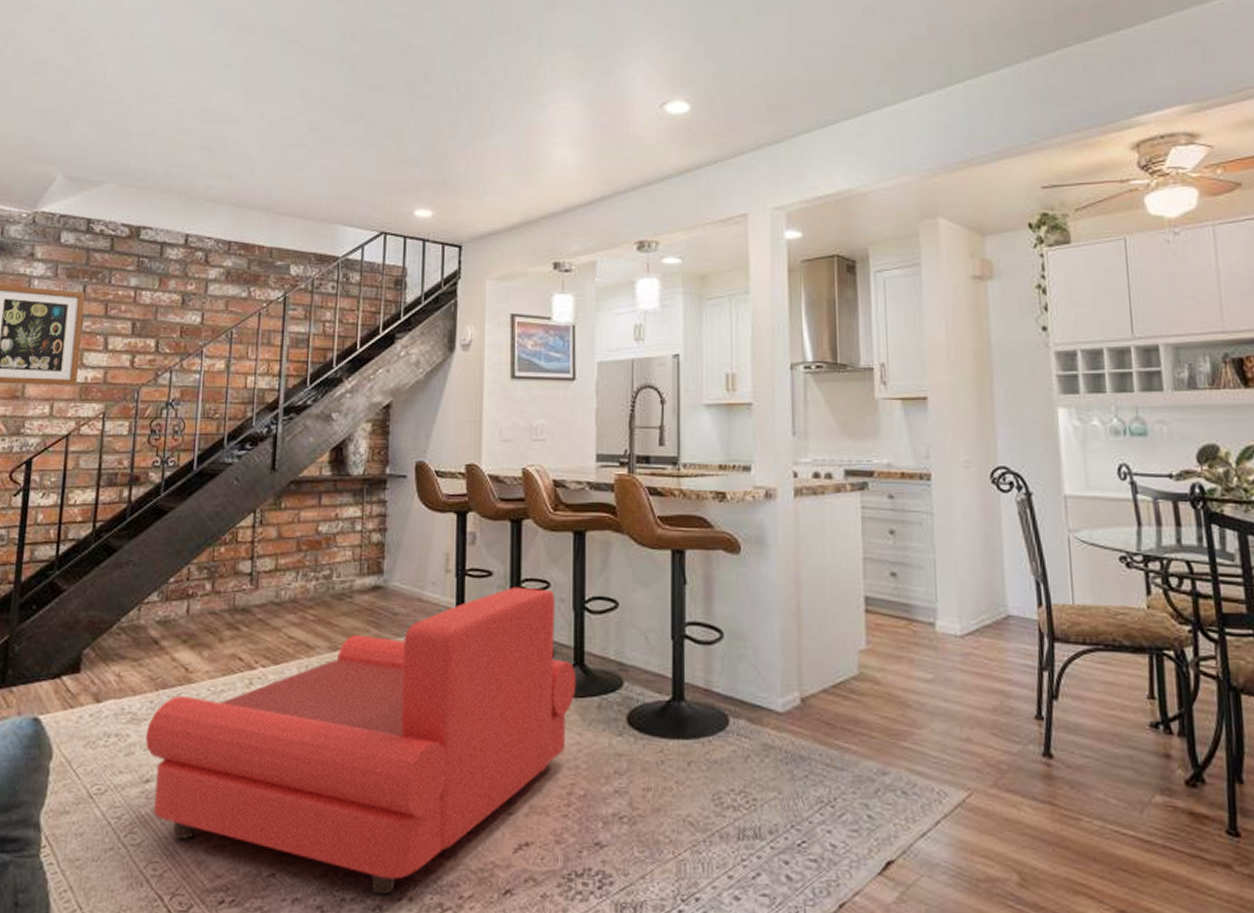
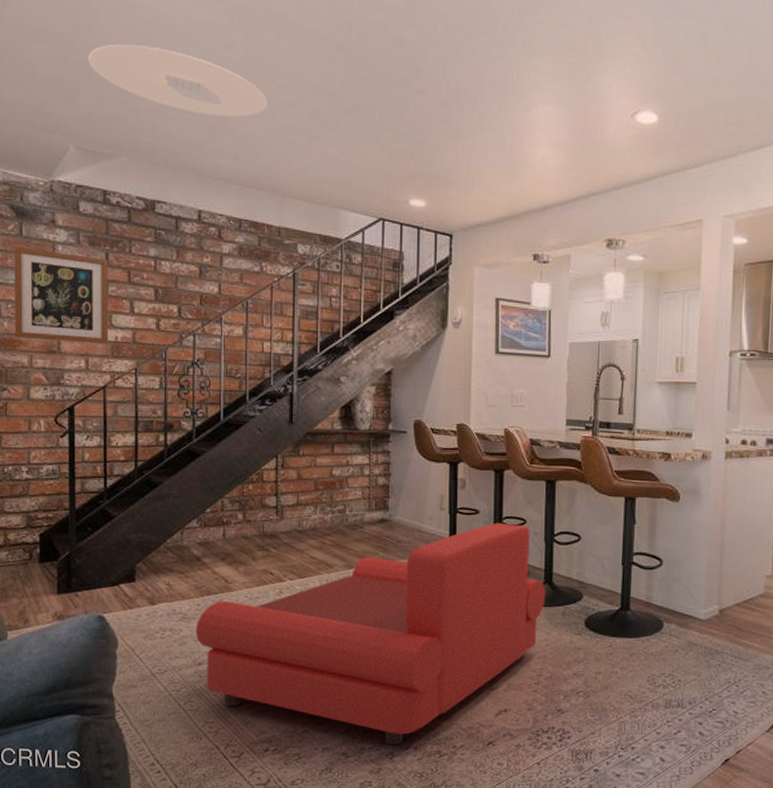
ceiling light: none [85,70,266,136] -> present [88,44,267,118]

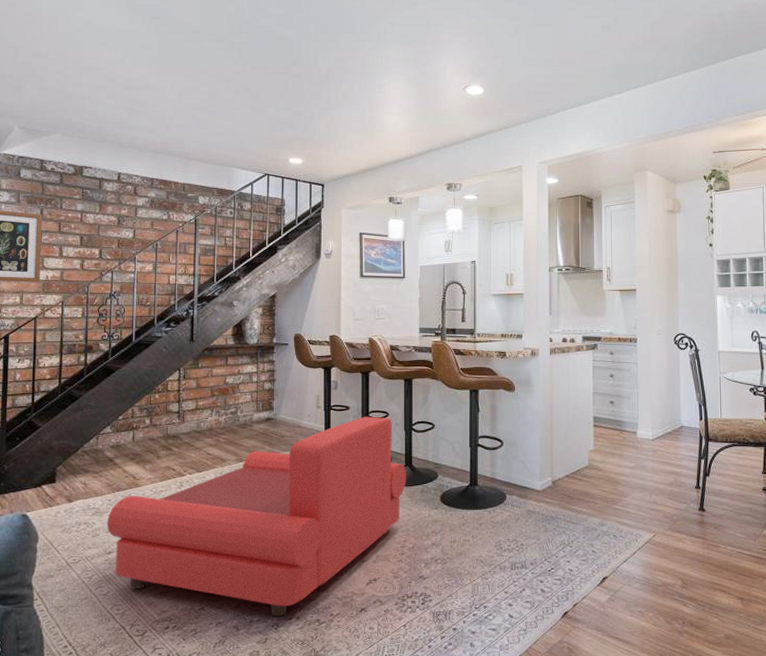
ceiling light: present [88,44,267,118] -> none [32,48,176,100]

